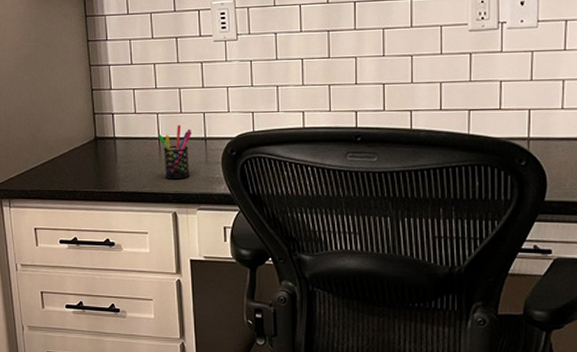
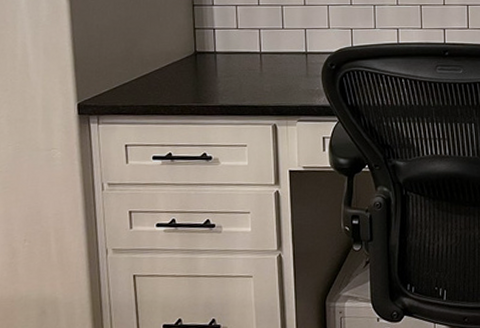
pen holder: present [157,125,192,180] -> none [259,40,293,93]

